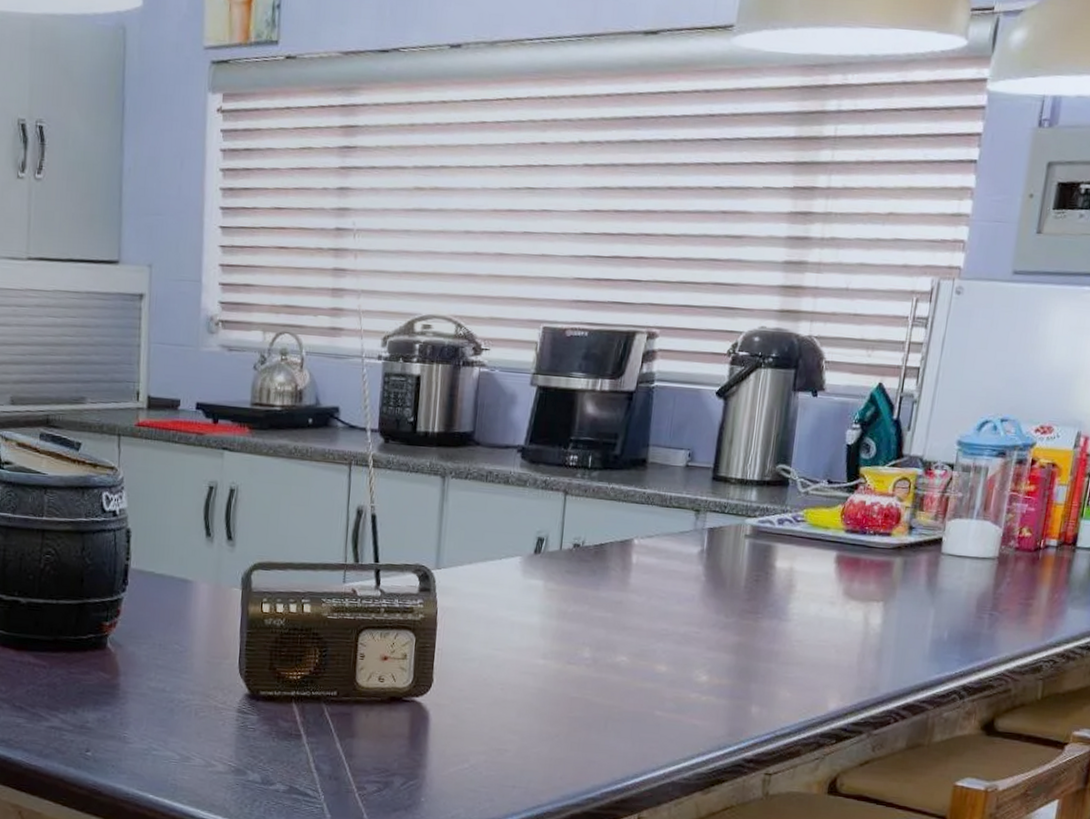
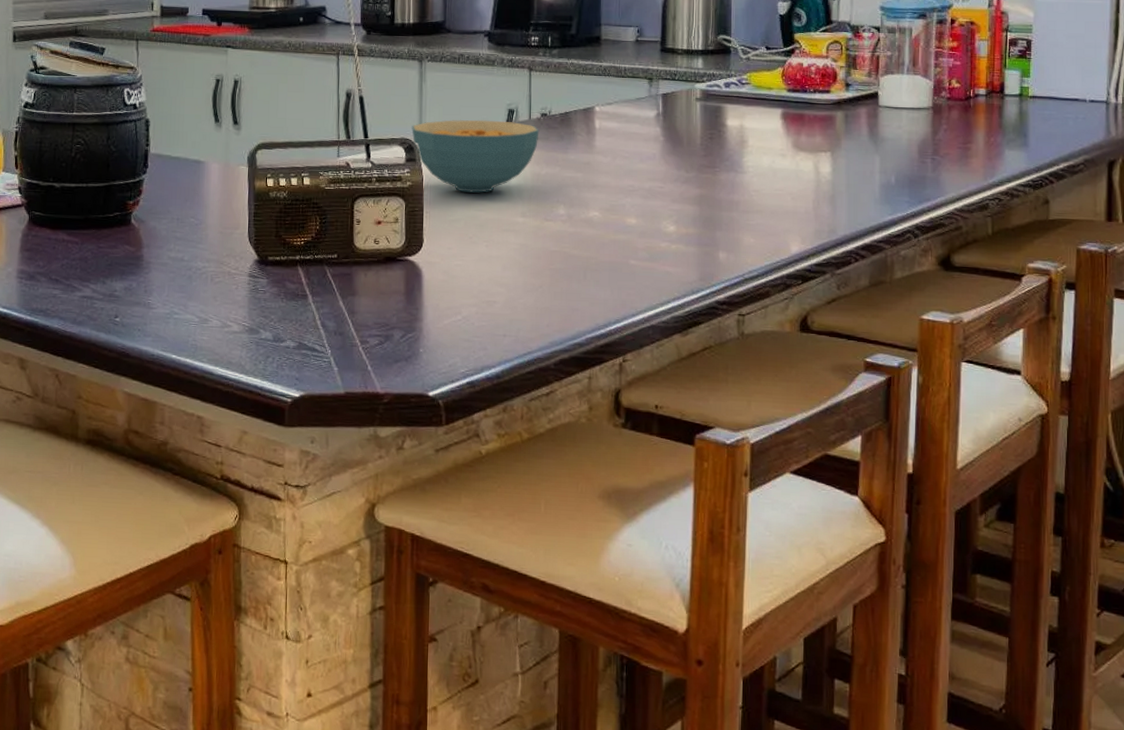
cereal bowl: none [428,546,570,630] -> present [412,119,540,193]

